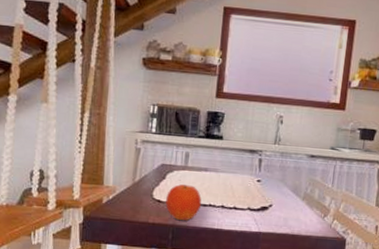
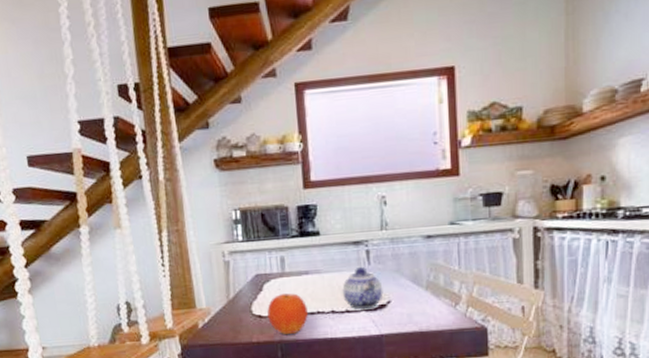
teapot: none [233,171,268,209] -> present [342,266,384,310]

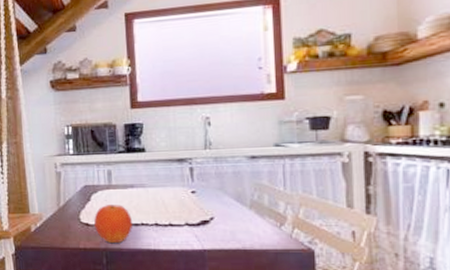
teapot: present [342,266,384,310] -> none [166,182,207,224]

